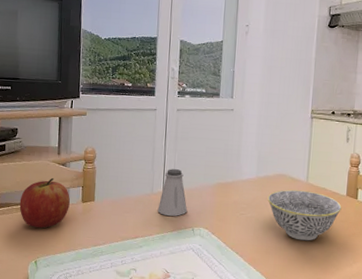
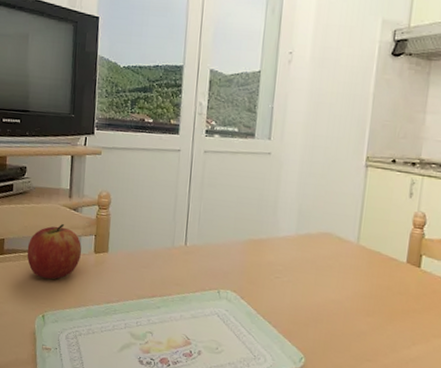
saltshaker: present [157,169,188,217] -> none [178,220,213,275]
bowl: present [267,189,342,241] -> none [308,251,400,315]

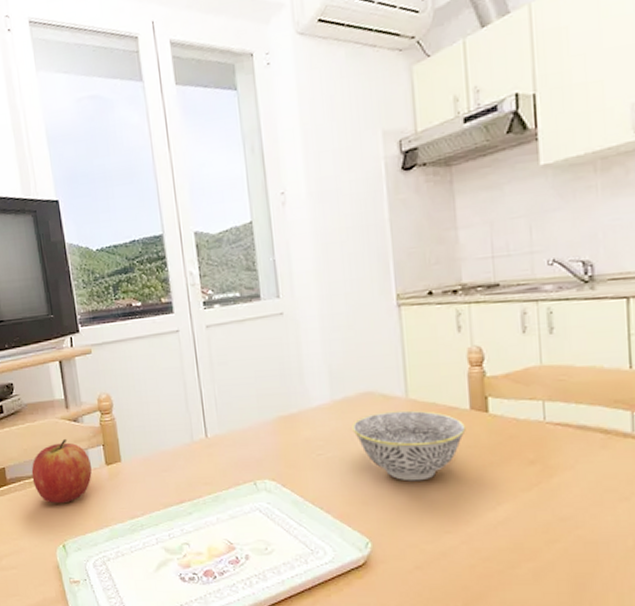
bowl: none [308,251,400,315] -> present [352,410,466,482]

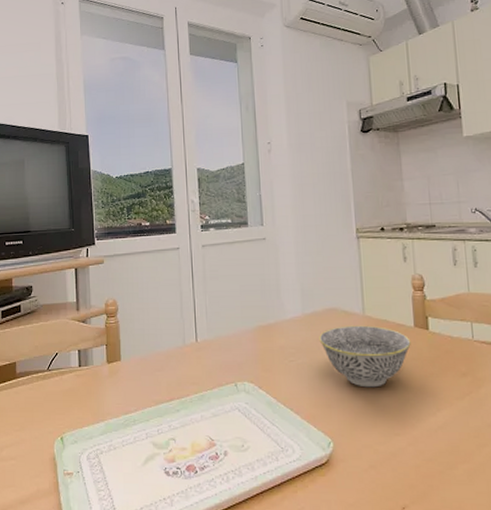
apple: present [31,438,92,504] -> none [40,337,94,398]

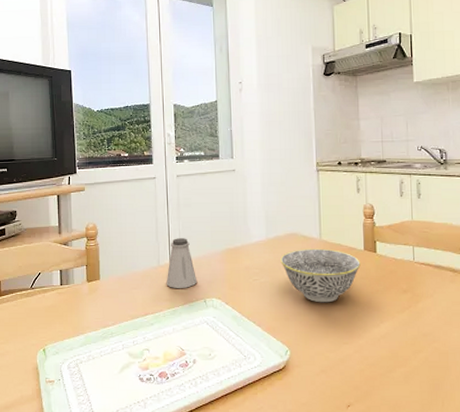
saltshaker: none [192,314,227,371] -> present [166,238,198,289]

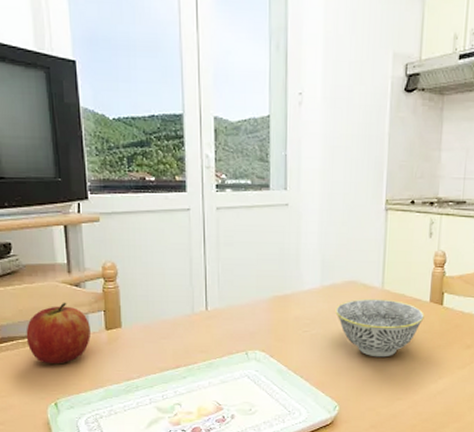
apple: none [23,258,75,314] -> present [26,302,91,365]
saltshaker: present [166,238,198,289] -> none [201,282,239,340]

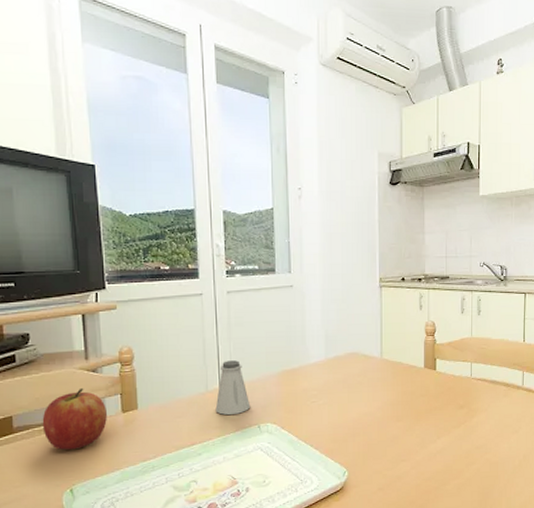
saltshaker: none [201,282,239,340] -> present [215,360,251,416]
bowl: present [335,298,424,358] -> none [340,367,420,423]

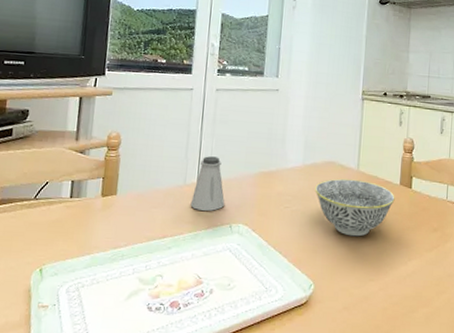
apple: present [42,387,107,450] -> none [25,167,88,229]
bowl: none [340,367,420,423] -> present [315,178,395,237]

